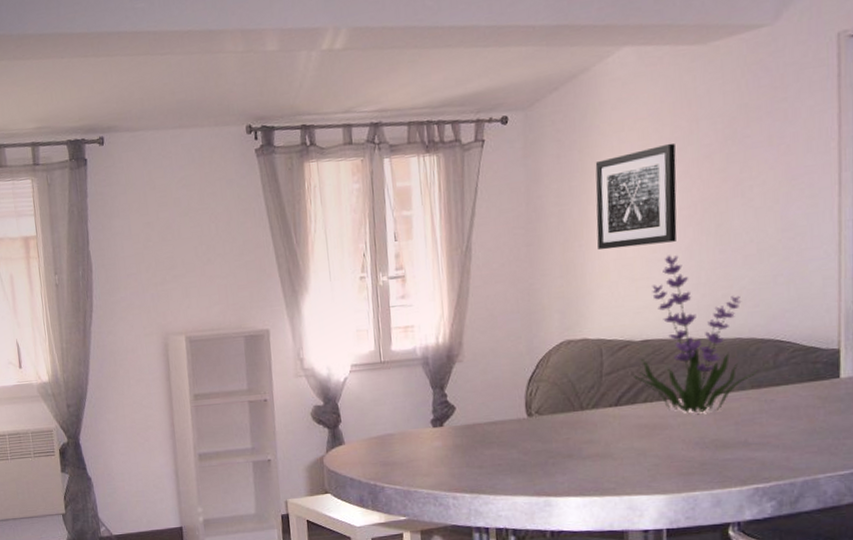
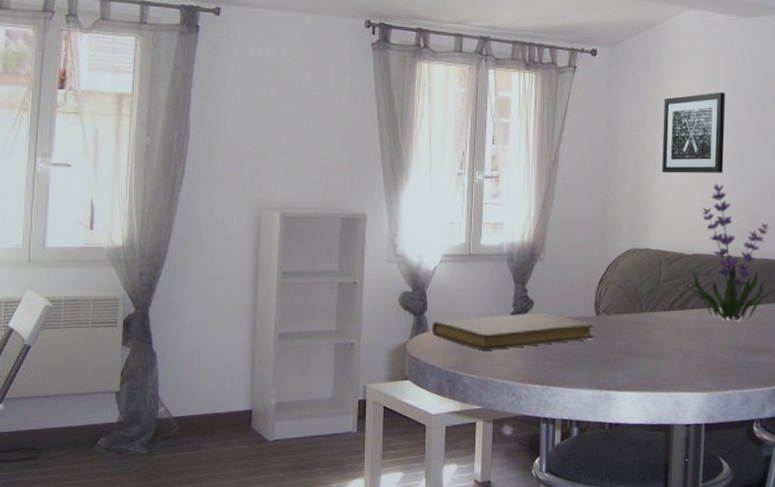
notebook: none [347,417,527,461] -> present [431,312,594,351]

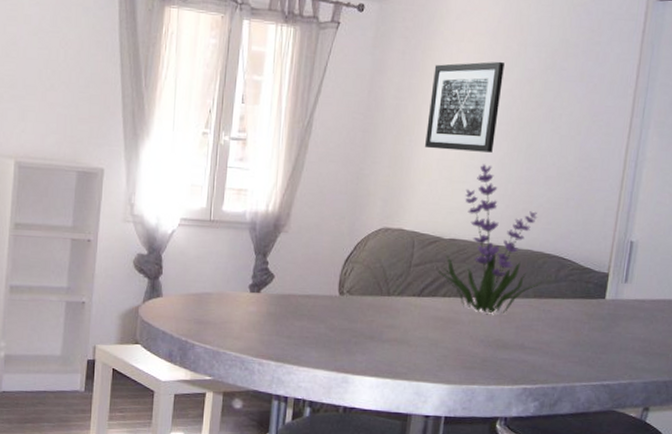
notebook: present [431,312,594,351] -> none [165,286,336,322]

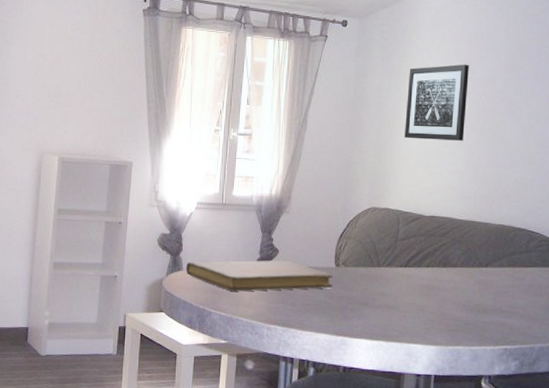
notebook: none [165,286,336,322] -> present [185,260,333,292]
plant: present [438,164,542,314] -> none [421,151,514,282]

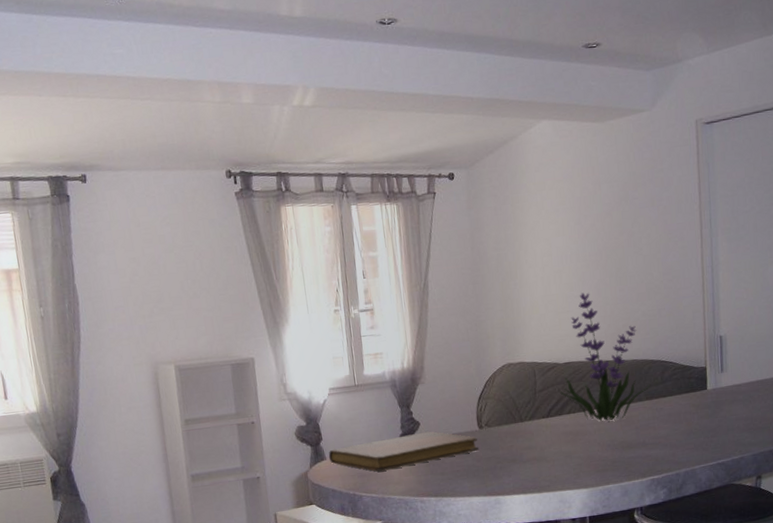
wall art: present [405,64,469,141] -> none [524,201,588,288]
plant: none [421,151,514,282] -> present [560,292,651,421]

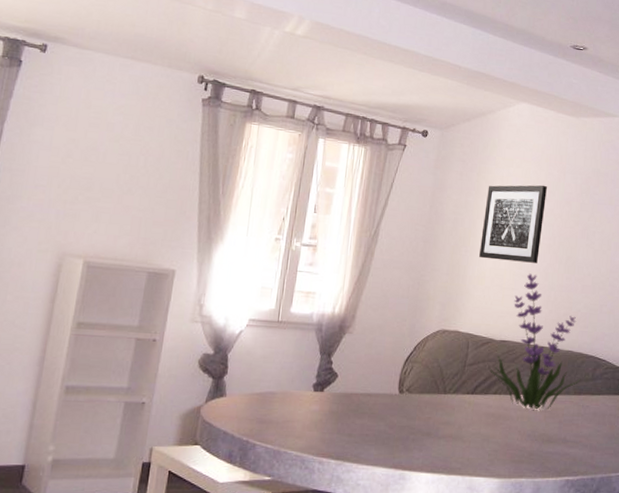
notebook: present [328,431,479,472] -> none [229,385,396,421]
wall art: none [524,201,588,288] -> present [479,185,547,263]

